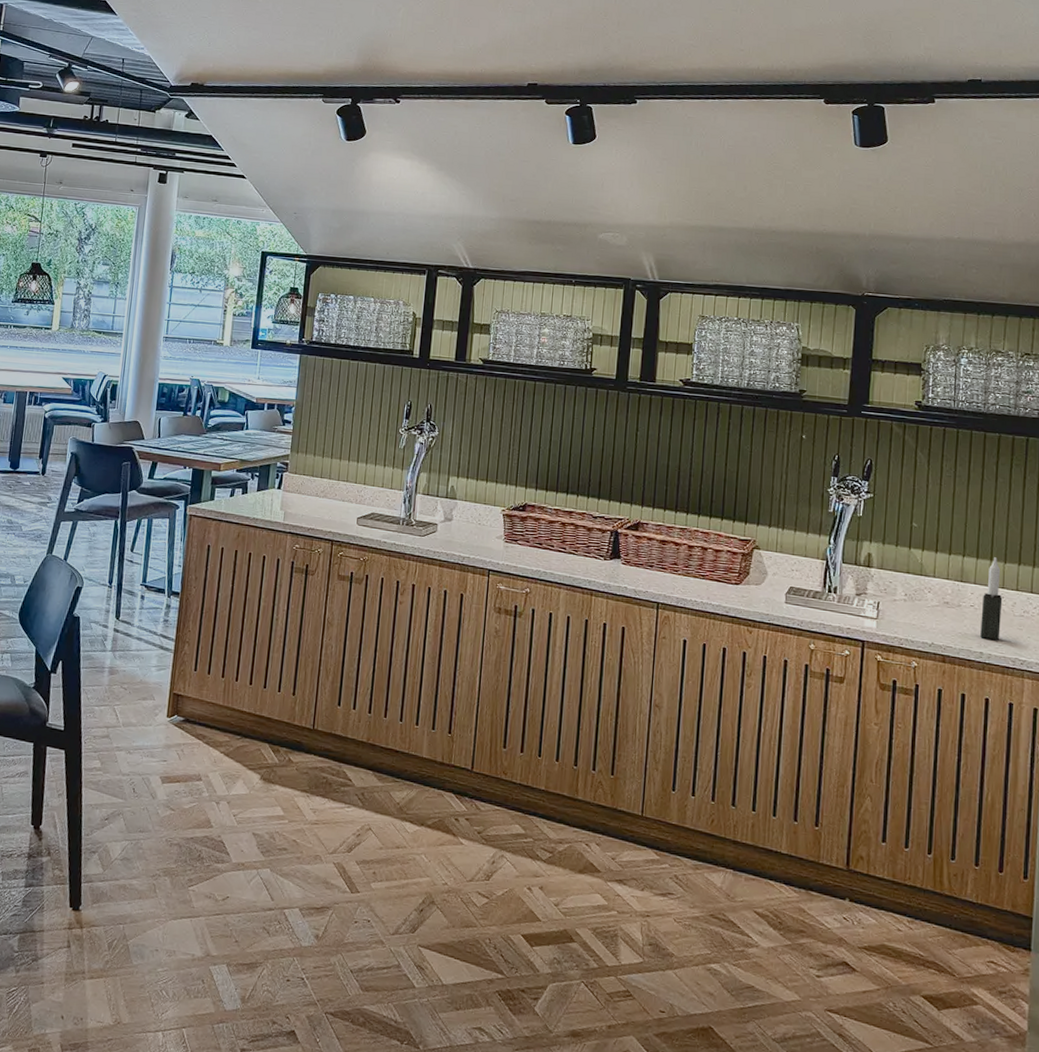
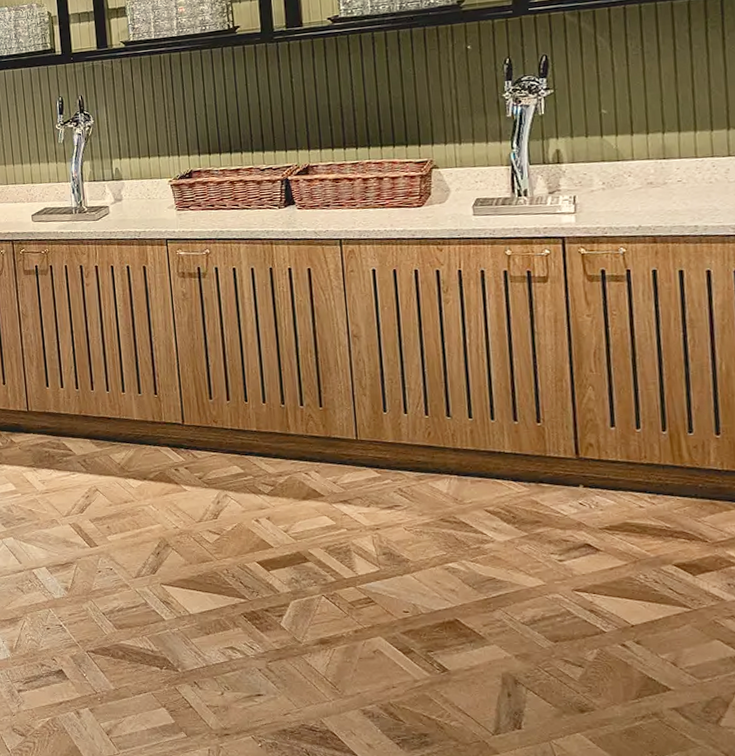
candle: present [980,557,1003,640] -> none [690,127,716,212]

